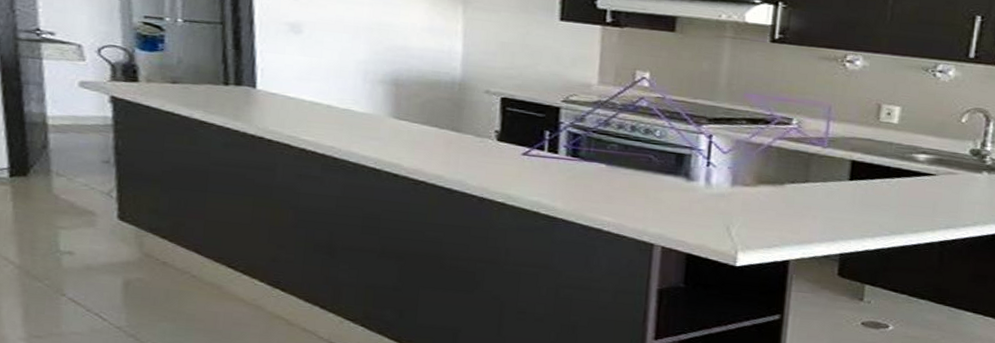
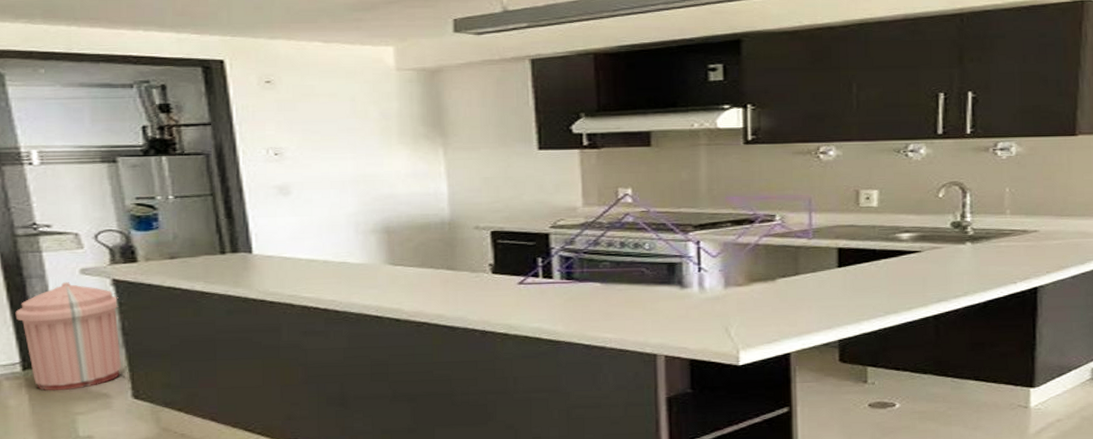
trash can: none [8,93,115,203] -> present [15,282,121,391]

